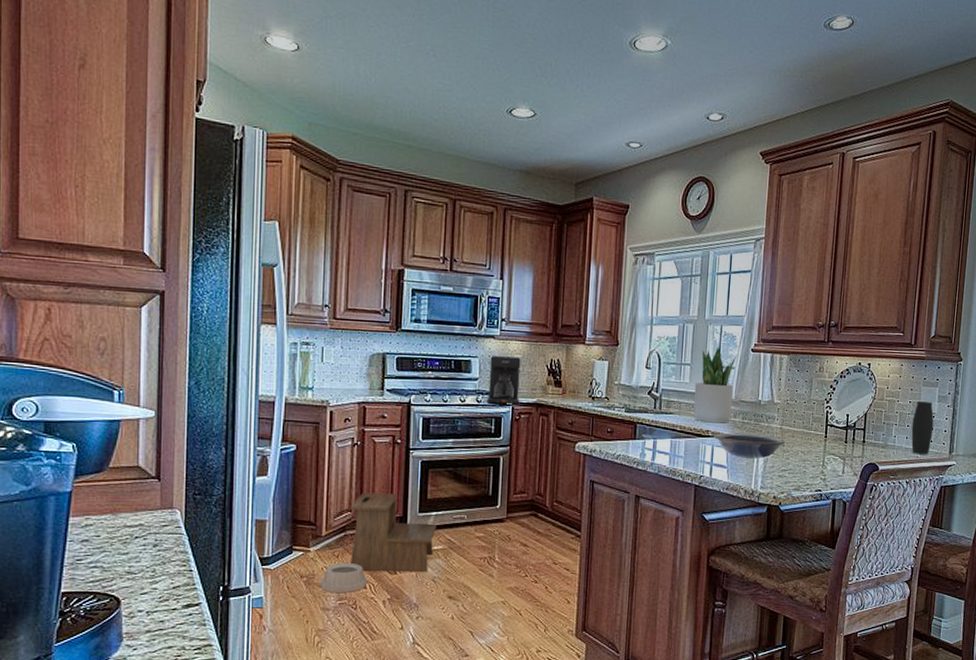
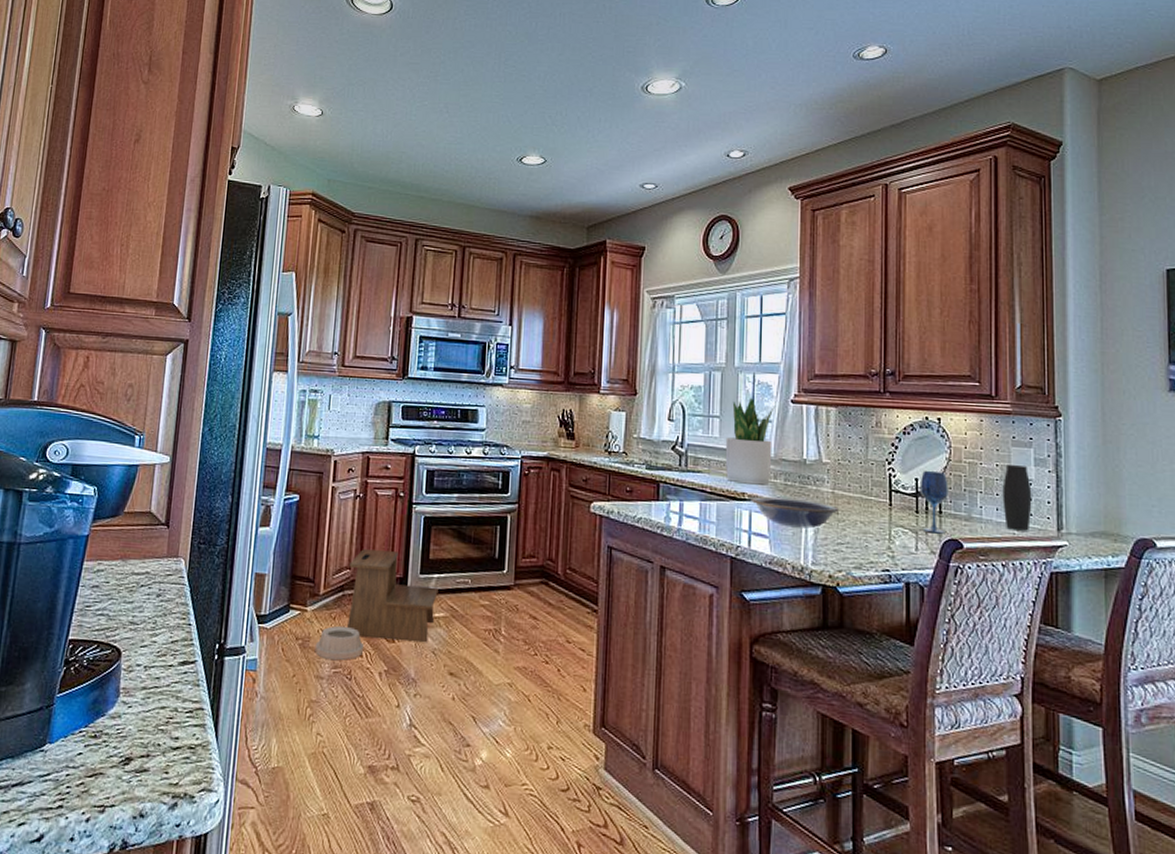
coffee maker: present [487,356,521,405] -> none [494,405,531,459]
wineglass: none [849,407,872,459] -> present [919,470,948,534]

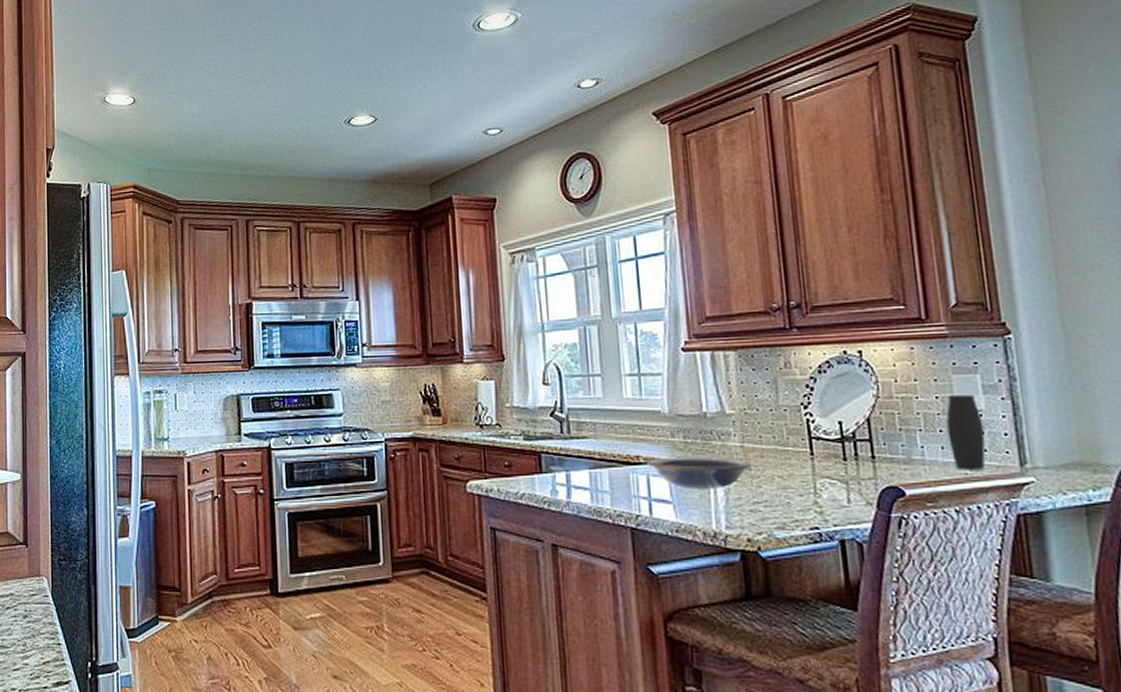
pet bowl: present [314,625,363,661] -> none [189,634,239,671]
step stool: present [347,549,439,642] -> none [215,552,312,645]
planter: present [725,397,775,485] -> none [610,349,667,446]
wineglass: present [919,470,948,534] -> none [844,411,884,482]

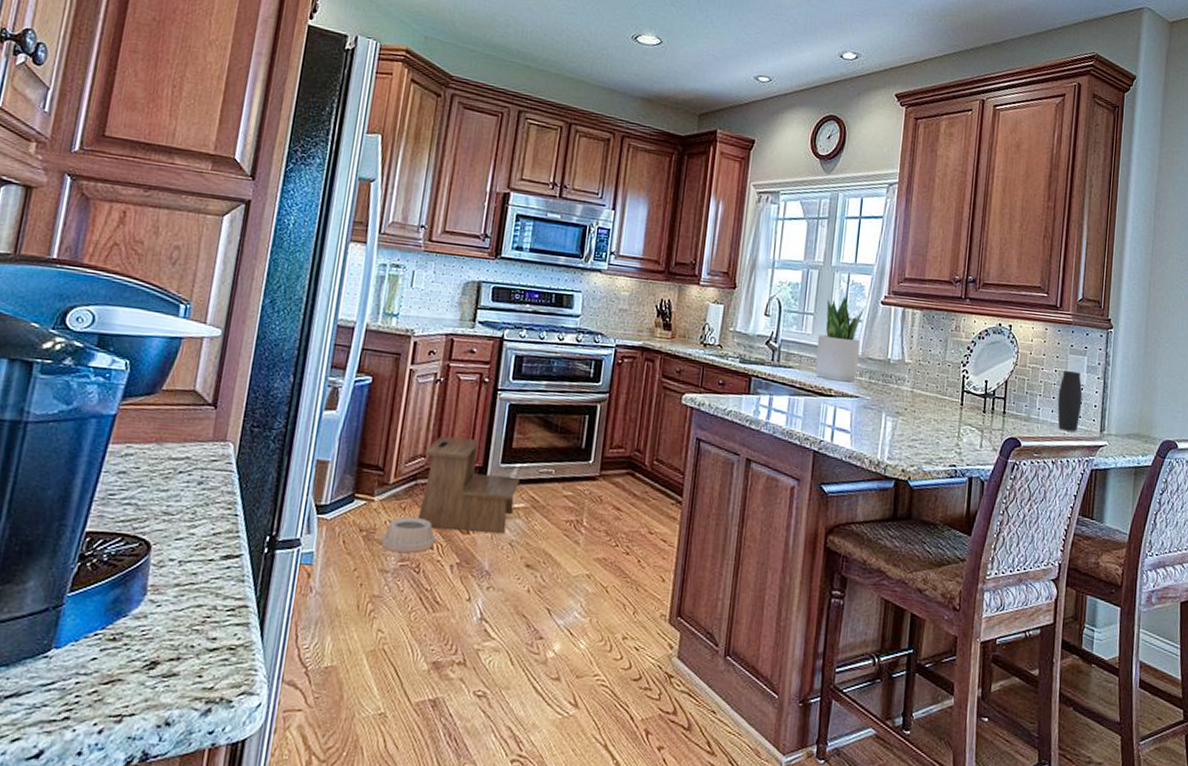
pet bowl: none [189,634,239,671] -> present [380,516,435,554]
step stool: none [215,552,312,645] -> present [418,436,520,533]
planter: none [610,349,667,446] -> present [815,296,866,382]
bowl: present [646,457,751,491] -> none [836,393,916,426]

